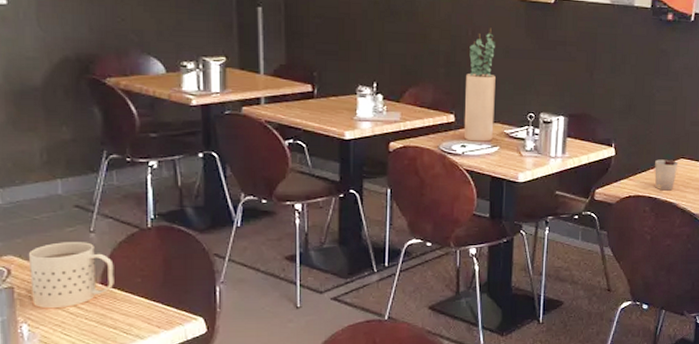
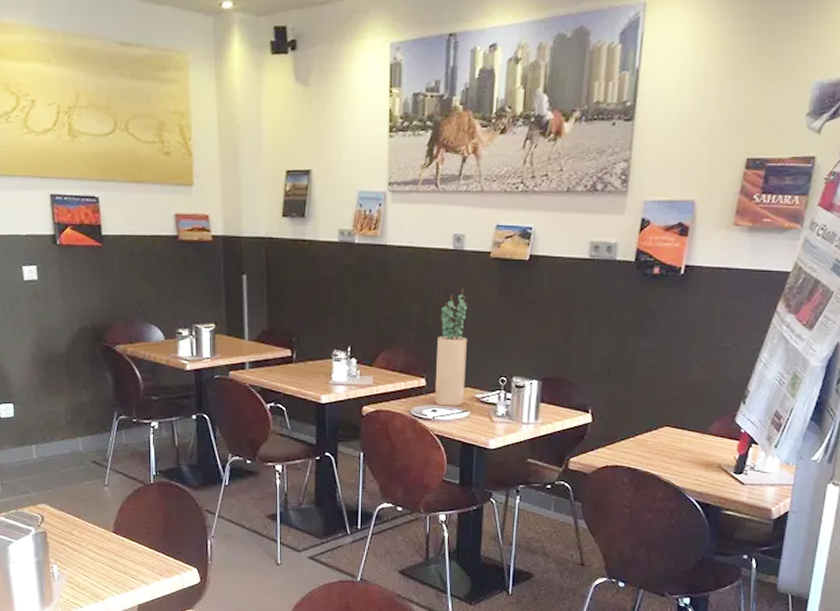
mug: present [28,242,114,309] -> none [57,494,124,553]
cup: present [654,159,679,191] -> none [634,427,663,461]

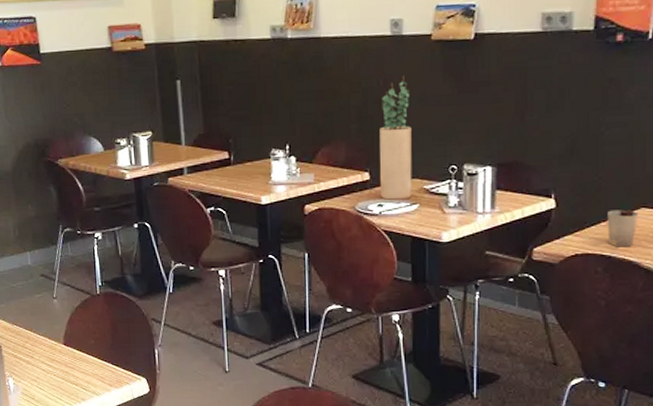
cup: none [634,427,663,461] -> present [607,210,639,247]

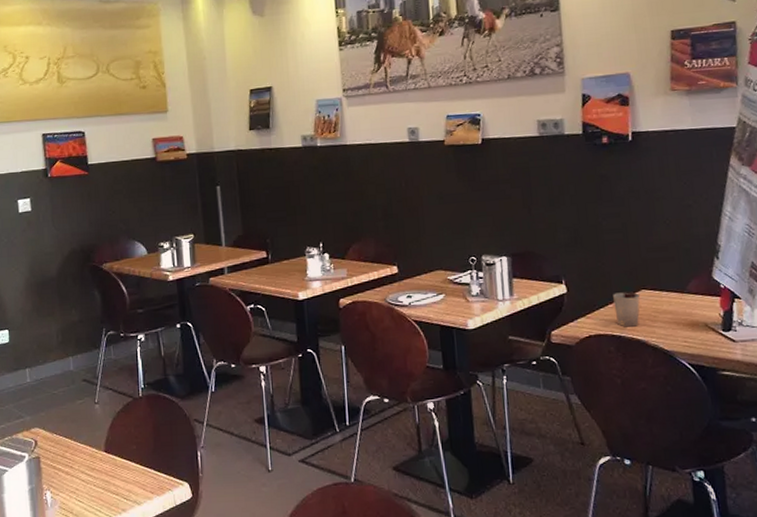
vase: present [379,75,413,201] -> none [404,176,438,292]

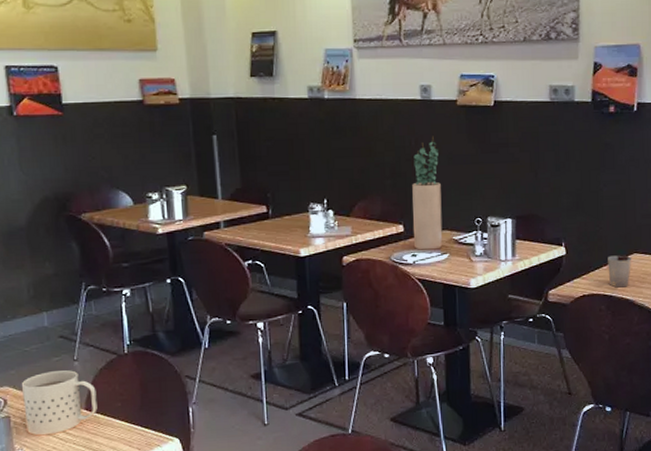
mug: none [49,413,115,477] -> present [21,370,98,436]
vase: none [404,176,438,292] -> present [412,136,443,251]

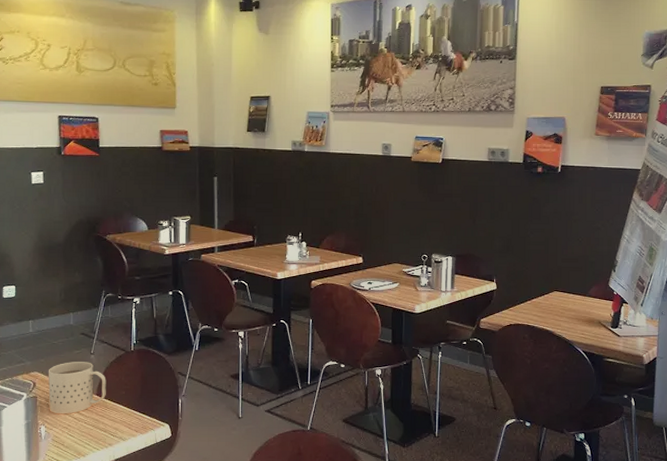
vase: present [412,136,443,251] -> none [370,185,395,280]
cup: present [608,255,632,288] -> none [532,292,553,320]

